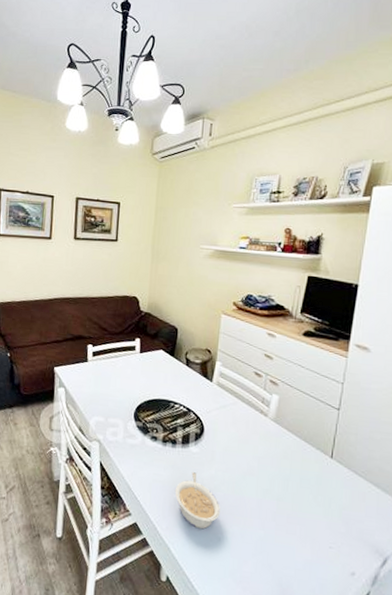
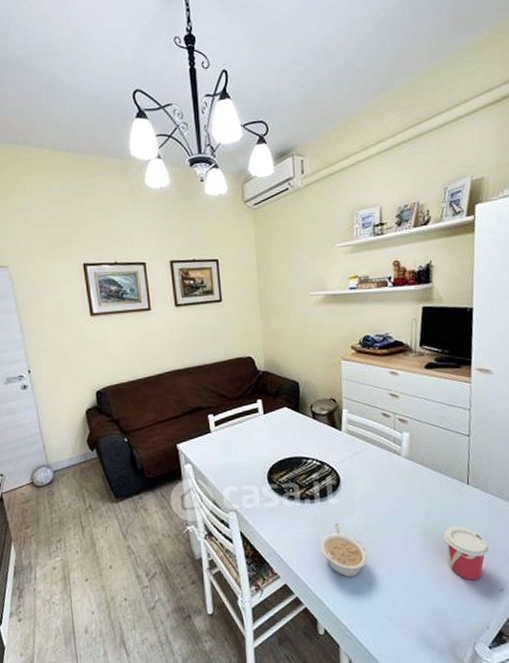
cup: none [299,497,346,559] -> present [443,526,490,581]

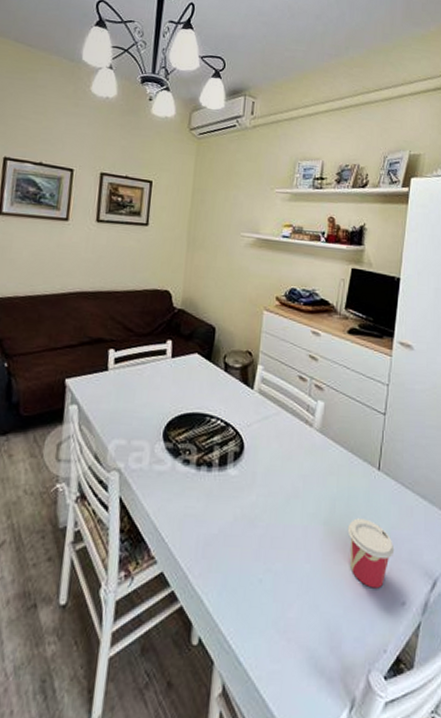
legume: present [319,523,367,578] -> none [209,500,262,571]

